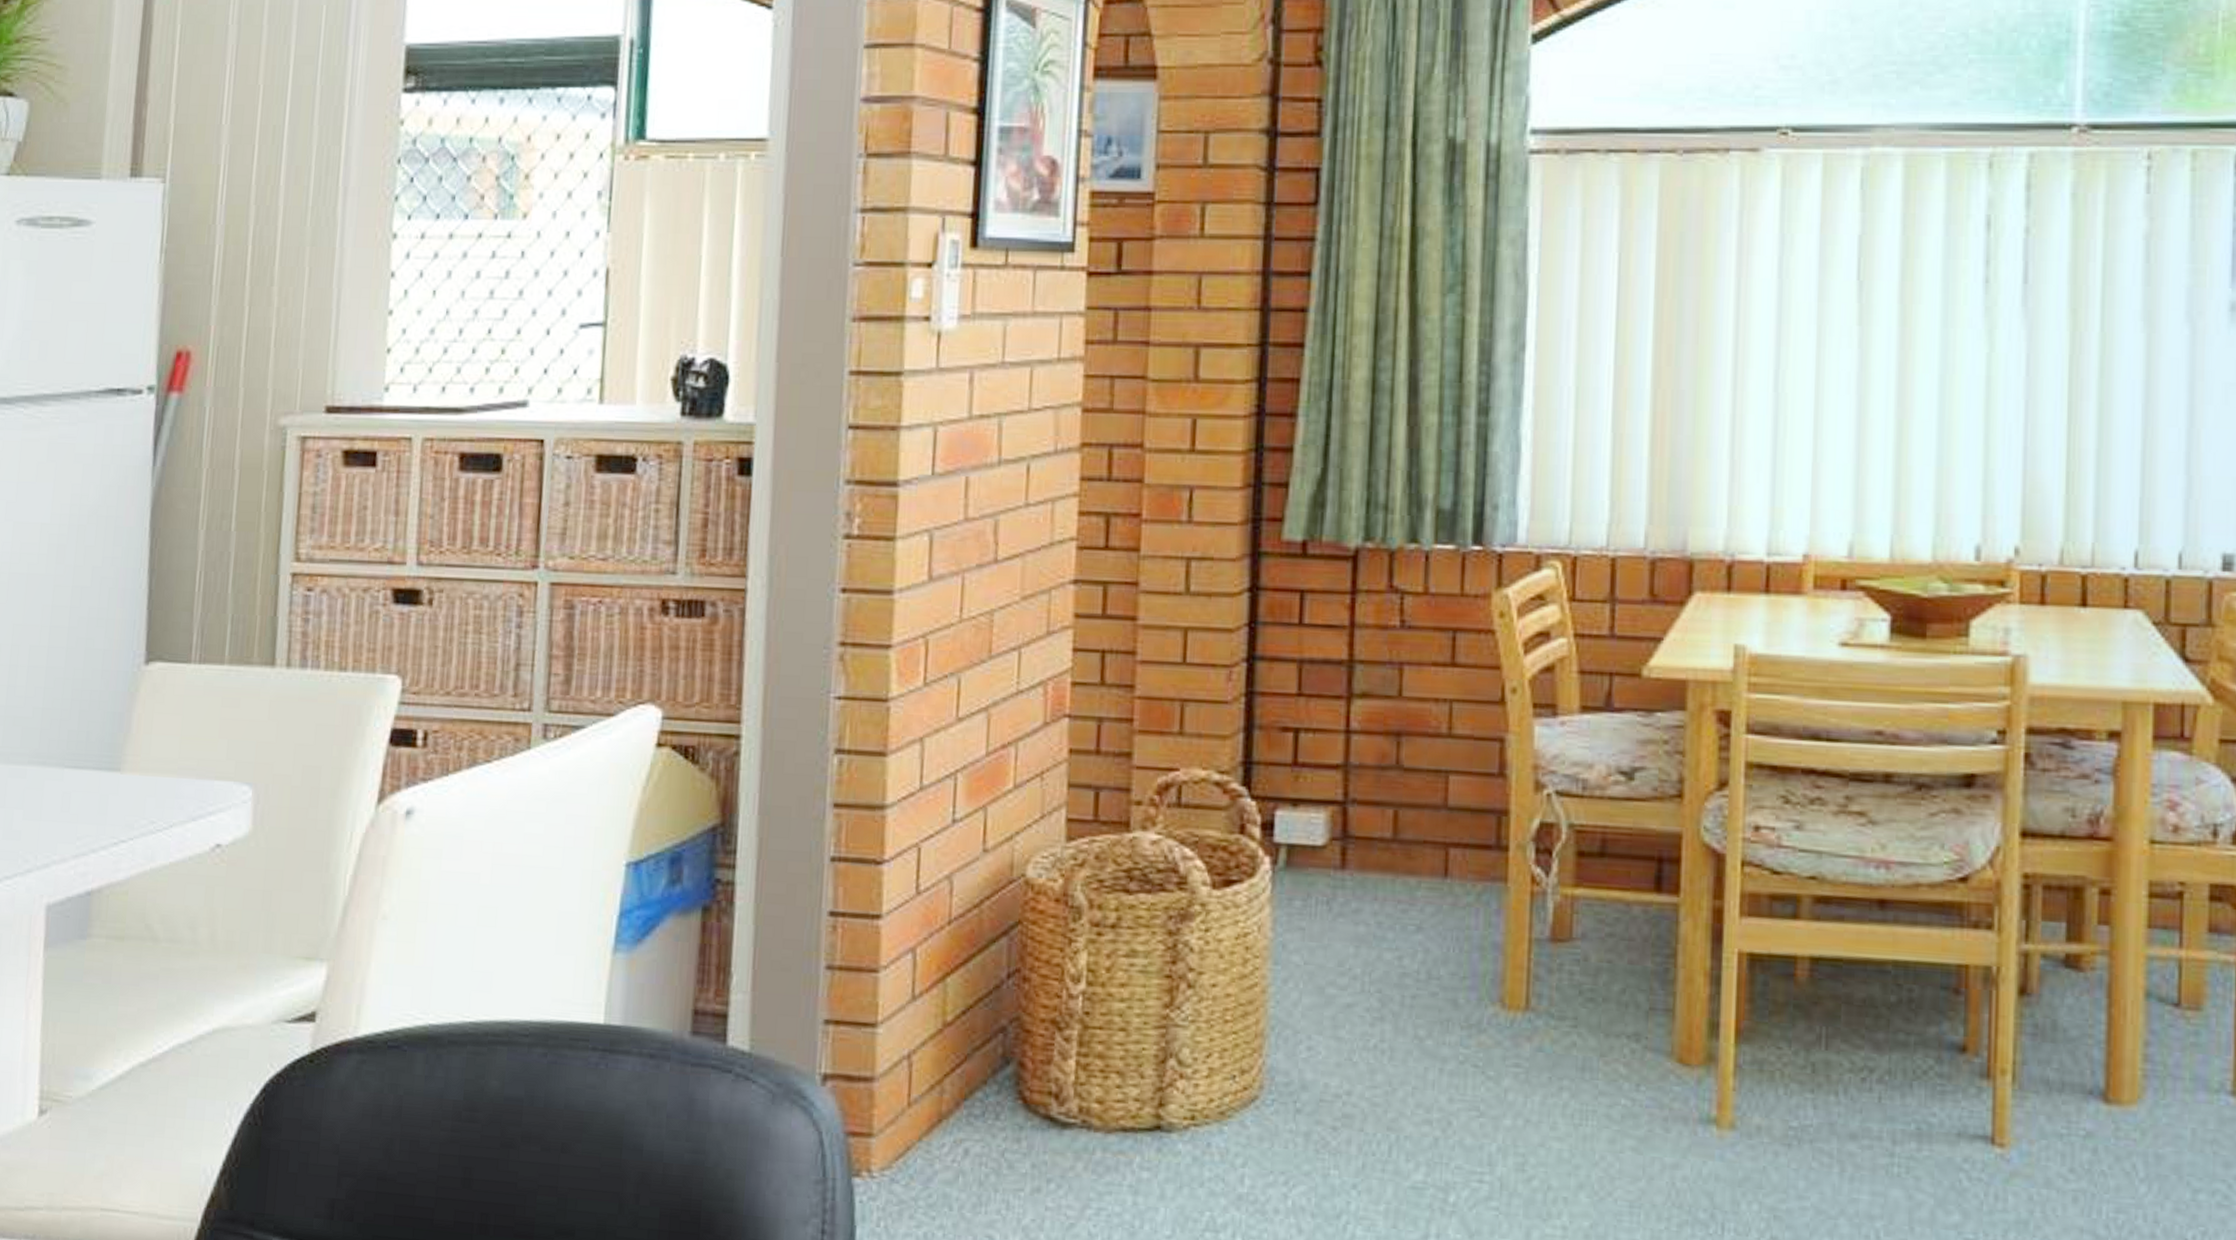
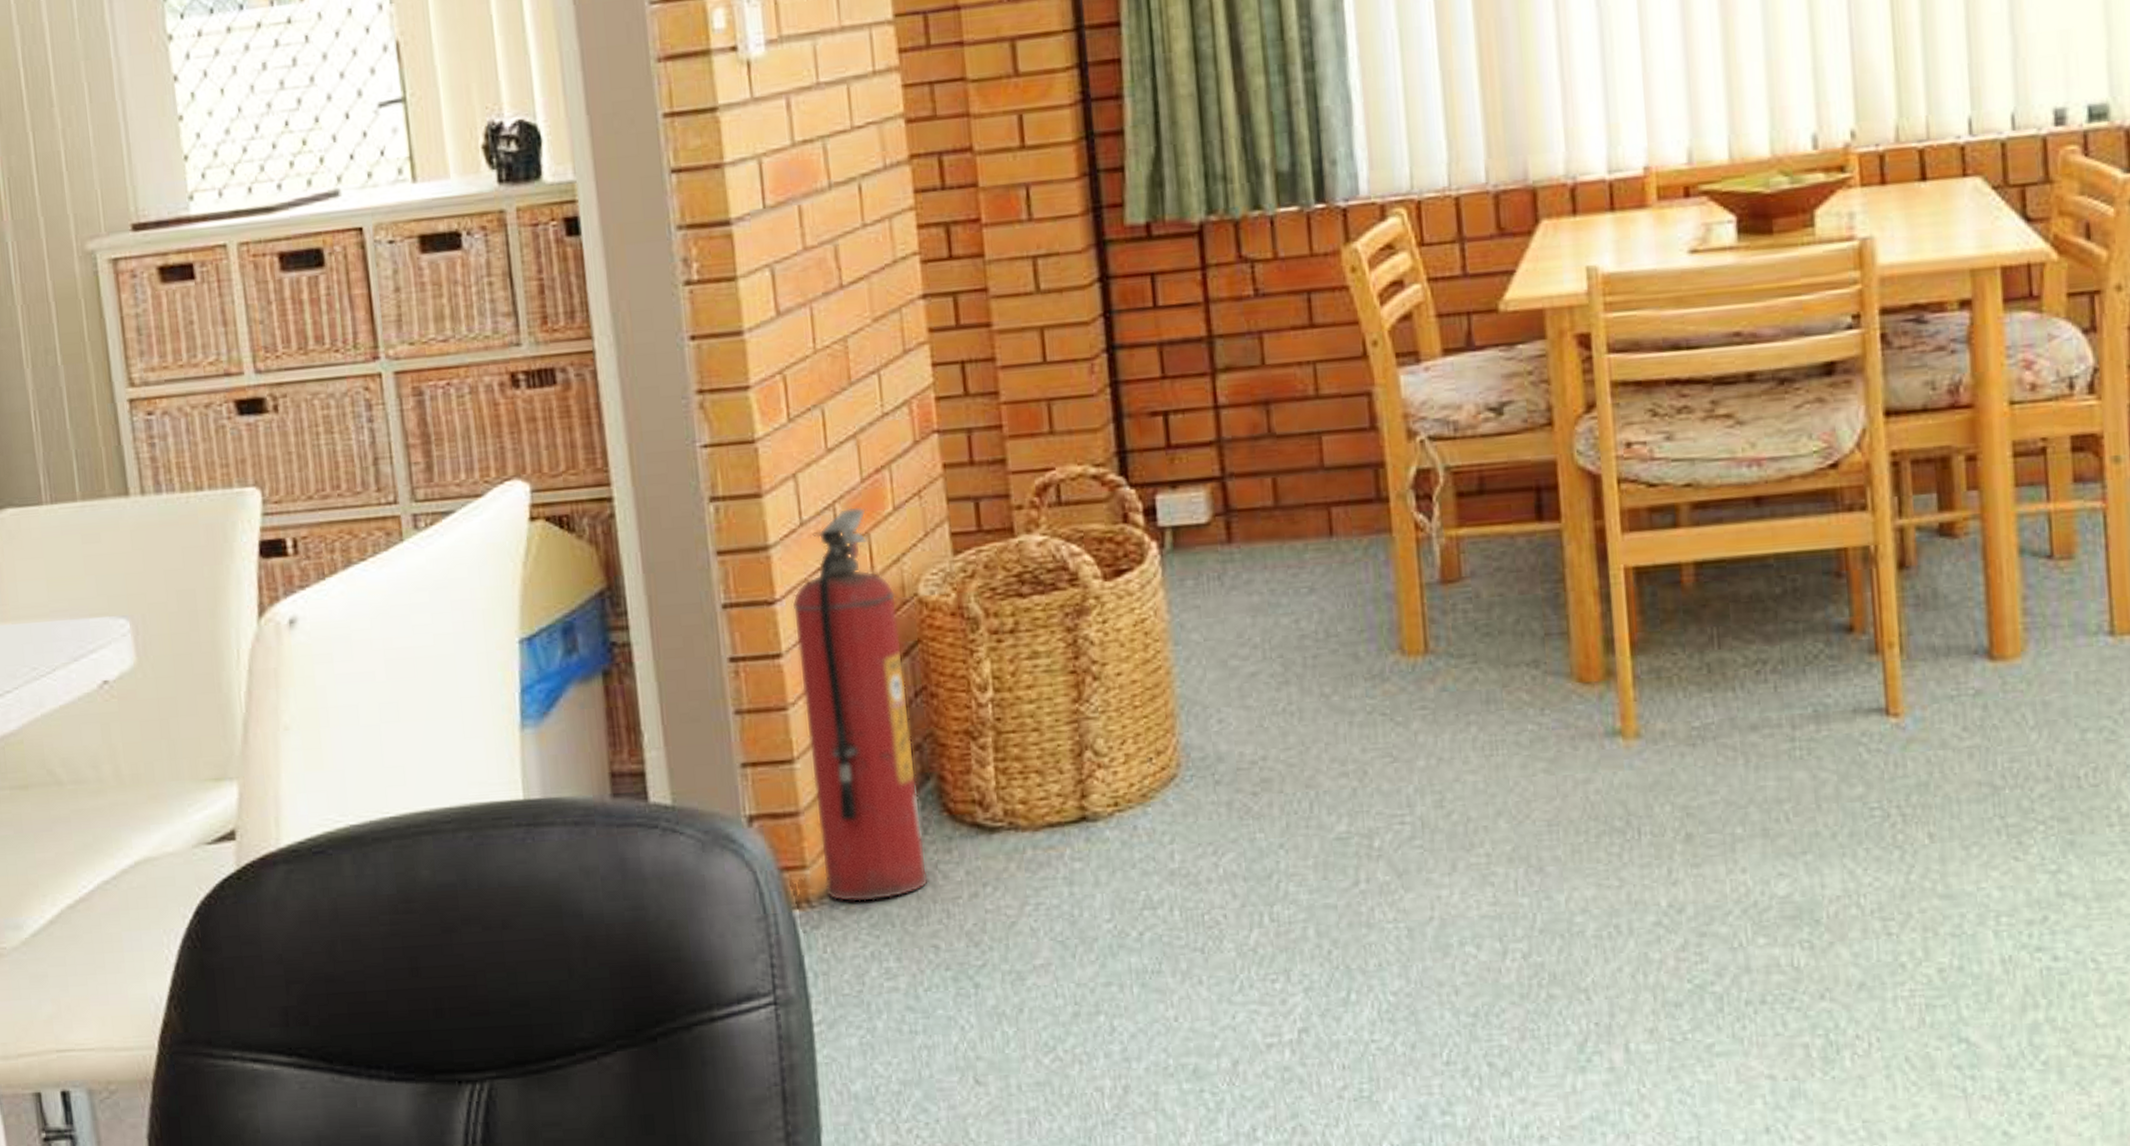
fire extinguisher: none [887,778,1004,1181] -> present [792,506,930,902]

